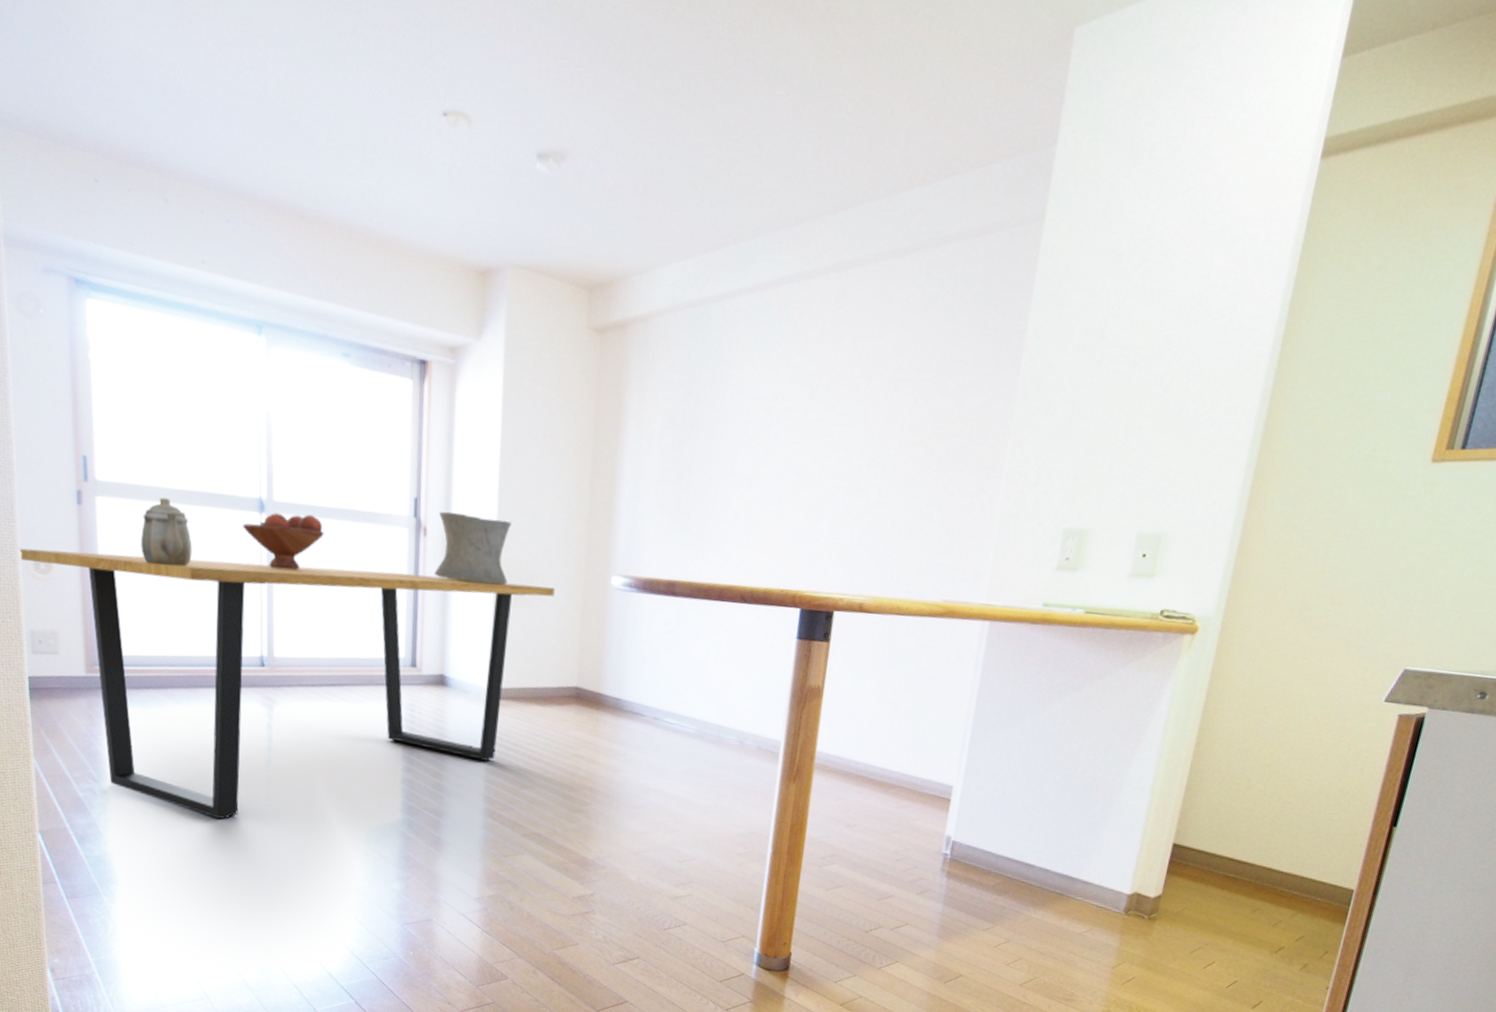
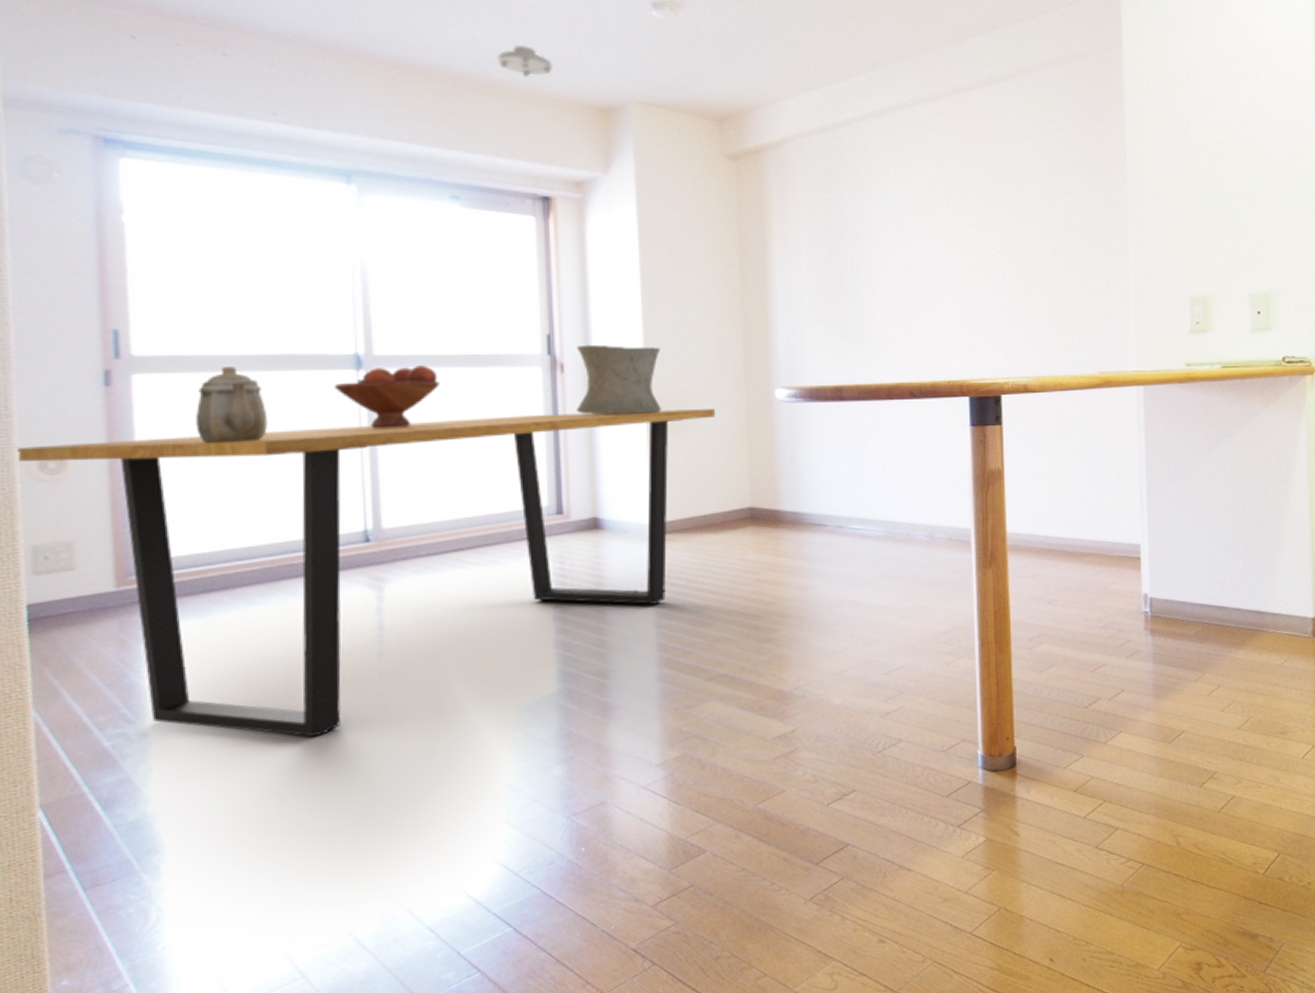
ceiling light: none [389,199,439,233] -> present [497,46,553,77]

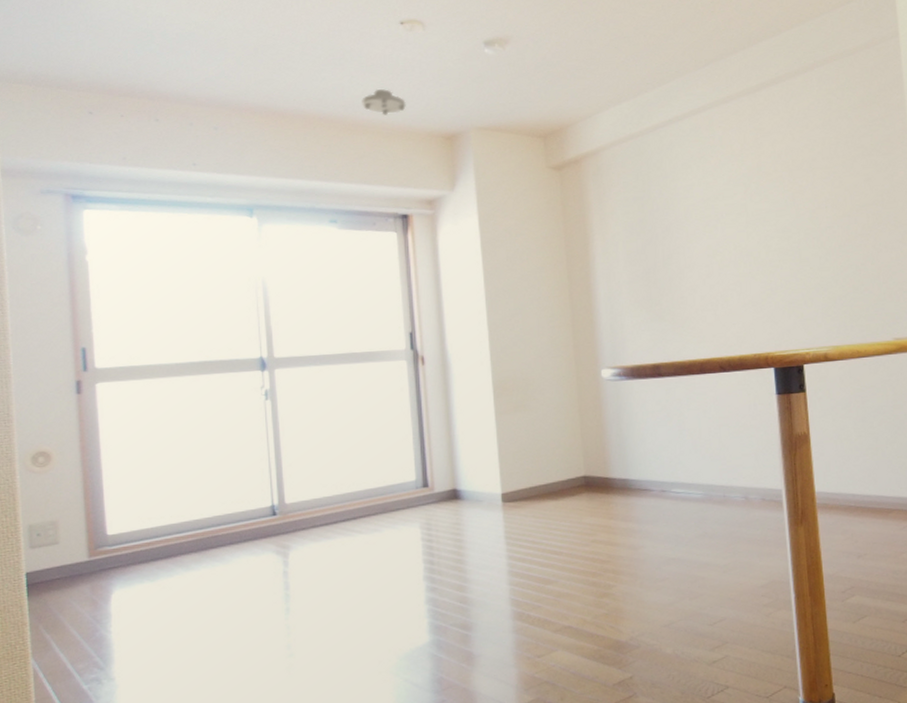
dining table: present [14,409,716,738] -> none [15,390,552,682]
teapot: present [196,367,268,444] -> none [143,373,196,438]
fruit bowl: present [333,365,440,429] -> none [245,364,326,420]
vase: present [576,344,662,416] -> none [434,338,506,400]

